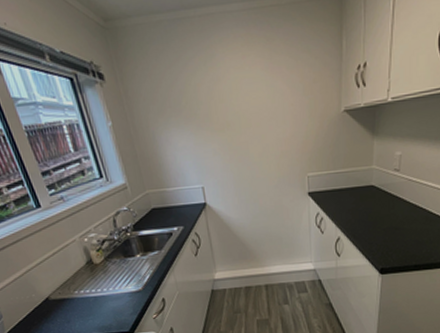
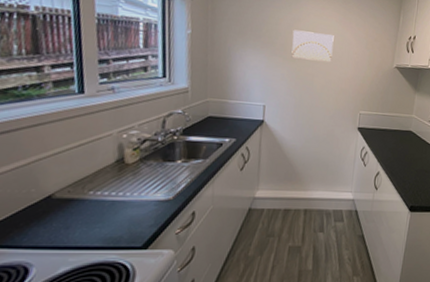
wall art: none [214,88,265,128] -> present [291,29,334,63]

